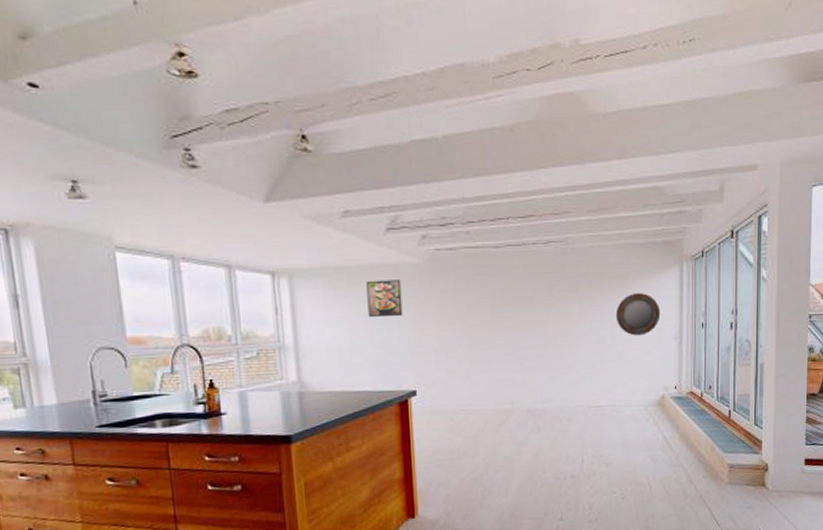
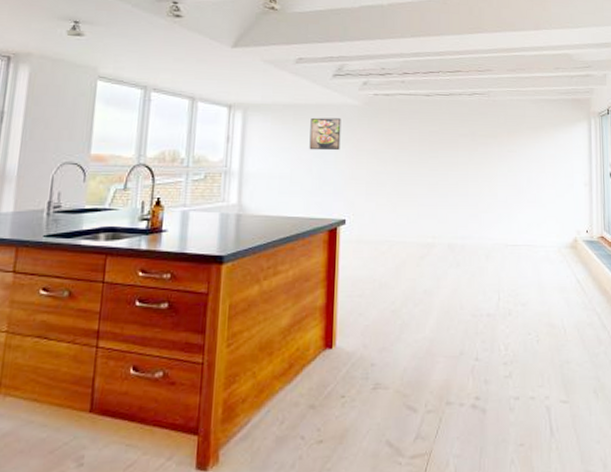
home mirror: present [615,293,661,336] -> none [531,142,572,181]

